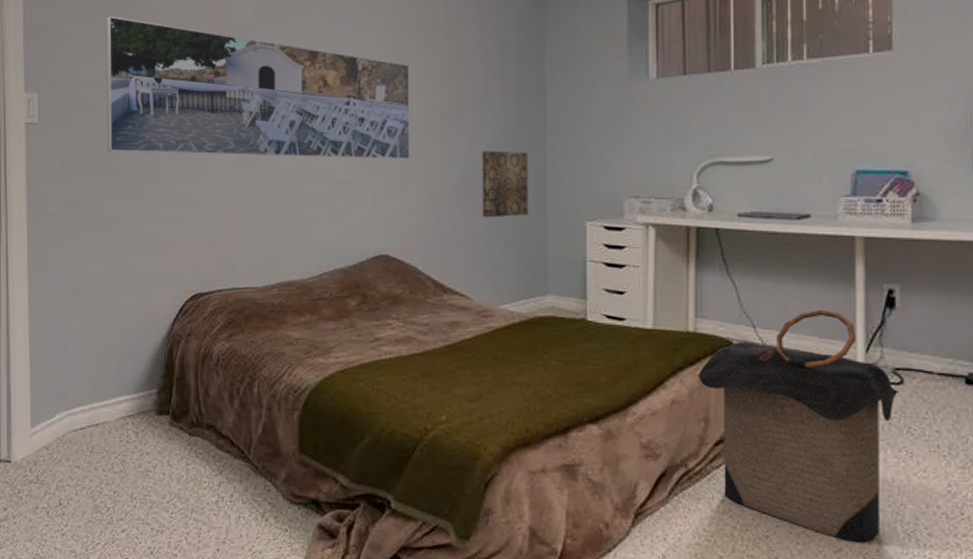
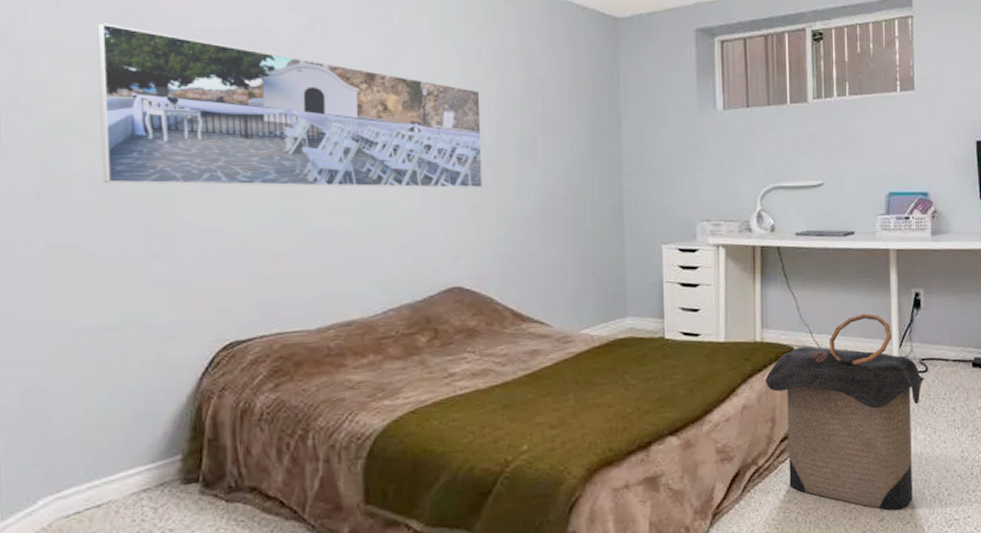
wall art: present [481,150,529,218] -> none [558,178,607,245]

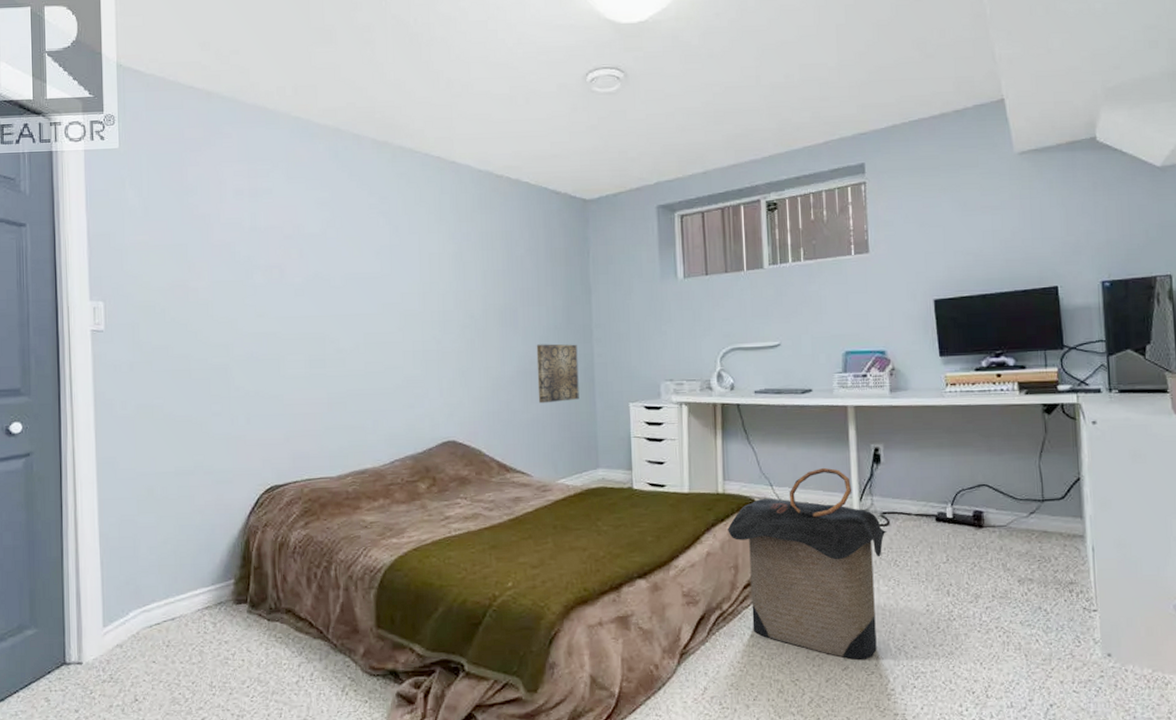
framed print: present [97,23,483,189] -> none [174,227,472,356]
wall art: none [558,178,607,245] -> present [536,344,579,404]

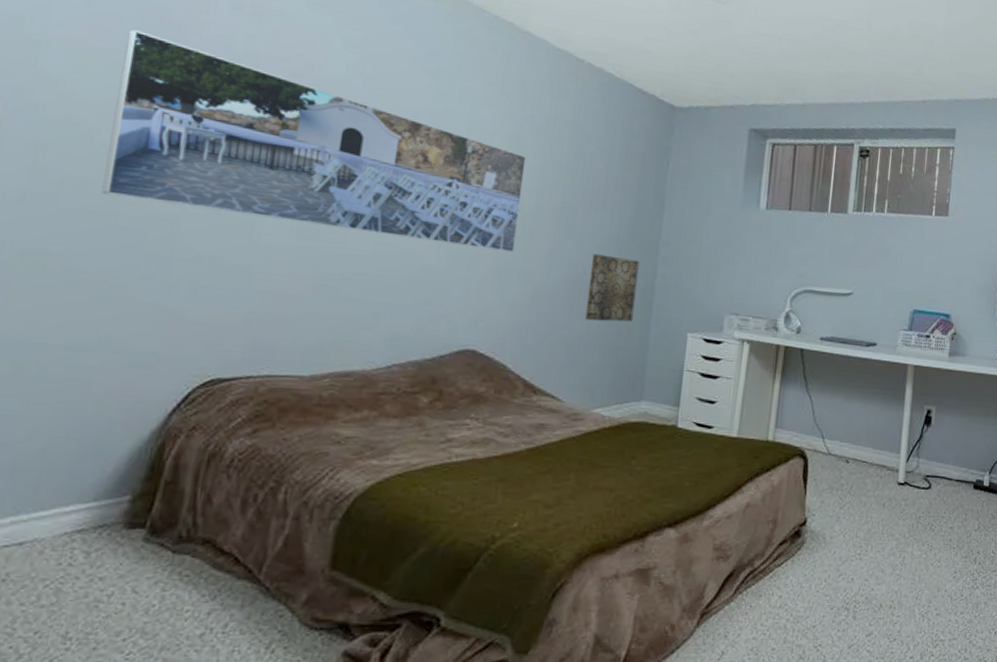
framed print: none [174,227,472,356] -> present [101,29,527,253]
laundry hamper: present [728,467,887,660] -> none [772,424,928,625]

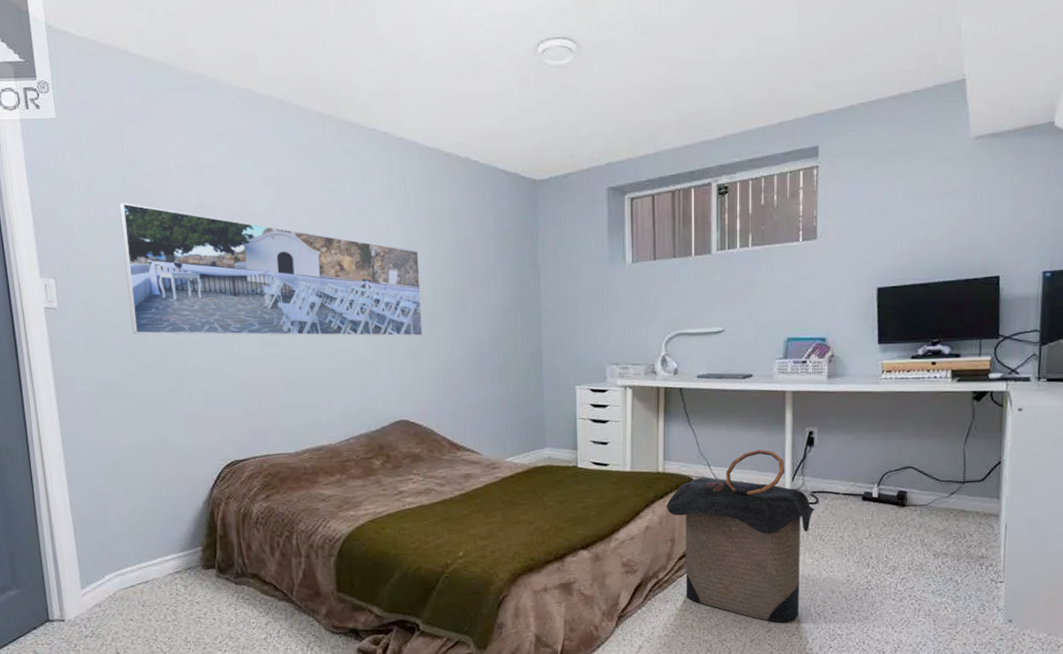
wall art: present [584,254,640,322] -> none [485,327,528,385]
laundry hamper: none [772,424,928,625] -> present [666,449,816,623]

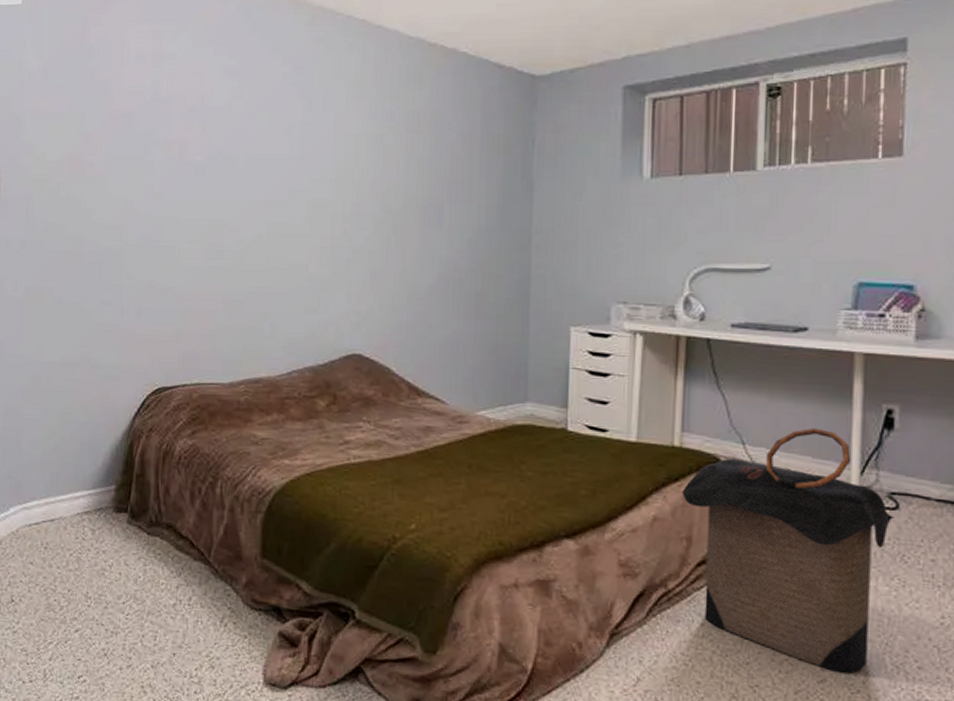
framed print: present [119,203,423,337] -> none [70,94,390,255]

